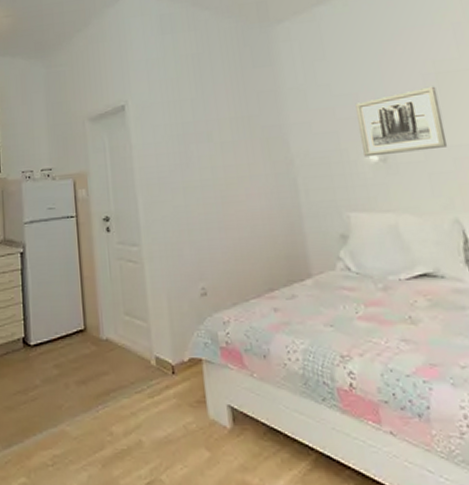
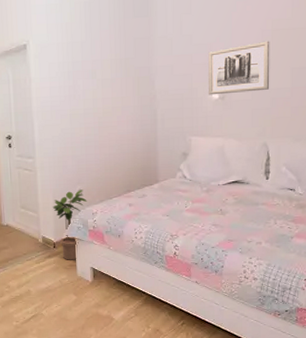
potted plant: none [168,288,215,394] -> present [53,189,87,260]

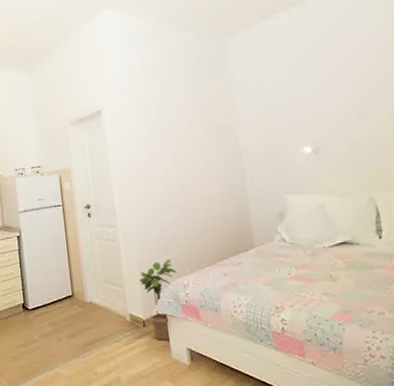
wall art: present [208,41,270,95] -> none [294,88,368,150]

